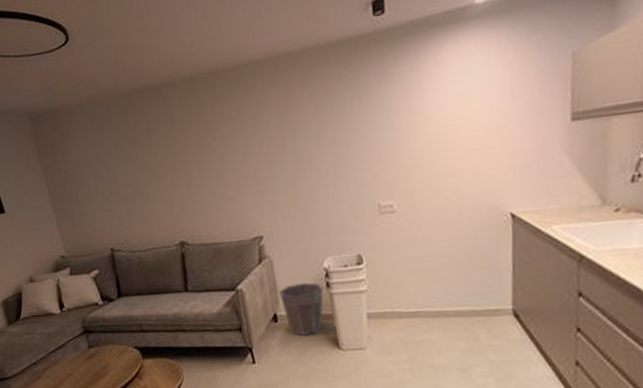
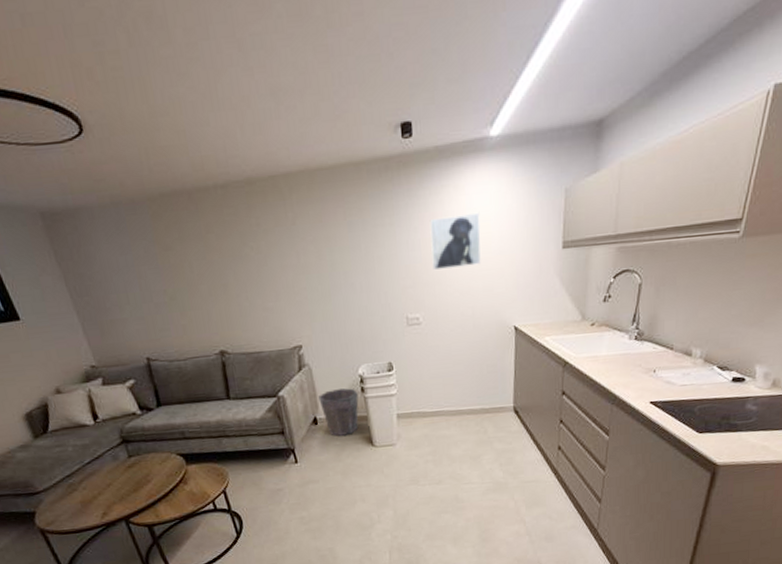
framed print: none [405,86,467,152] -> present [429,212,481,270]

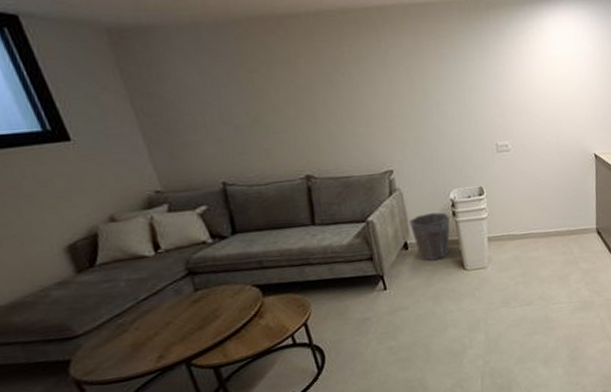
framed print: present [429,212,481,270] -> none [516,51,563,101]

